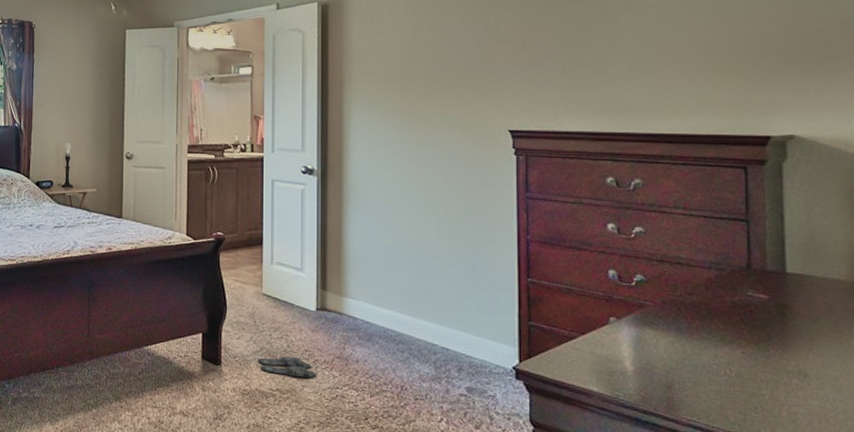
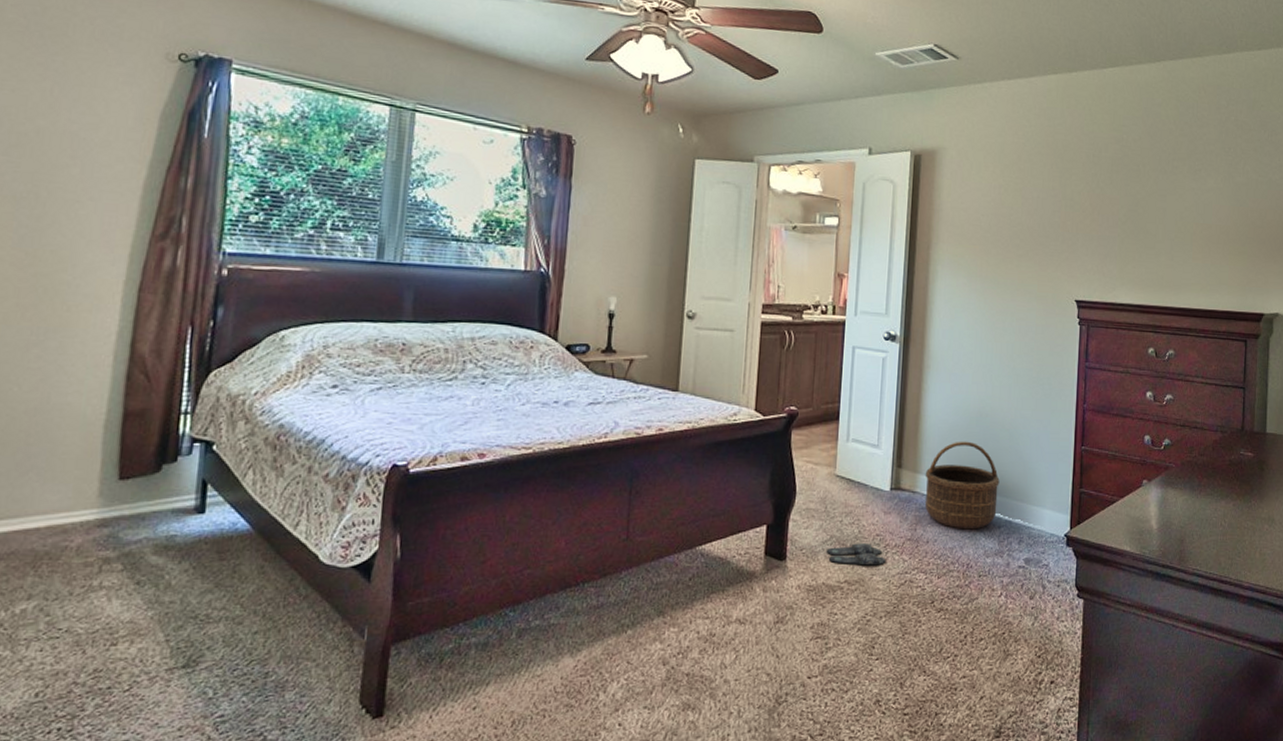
basket: none [350,268,432,353] -> present [925,441,1000,530]

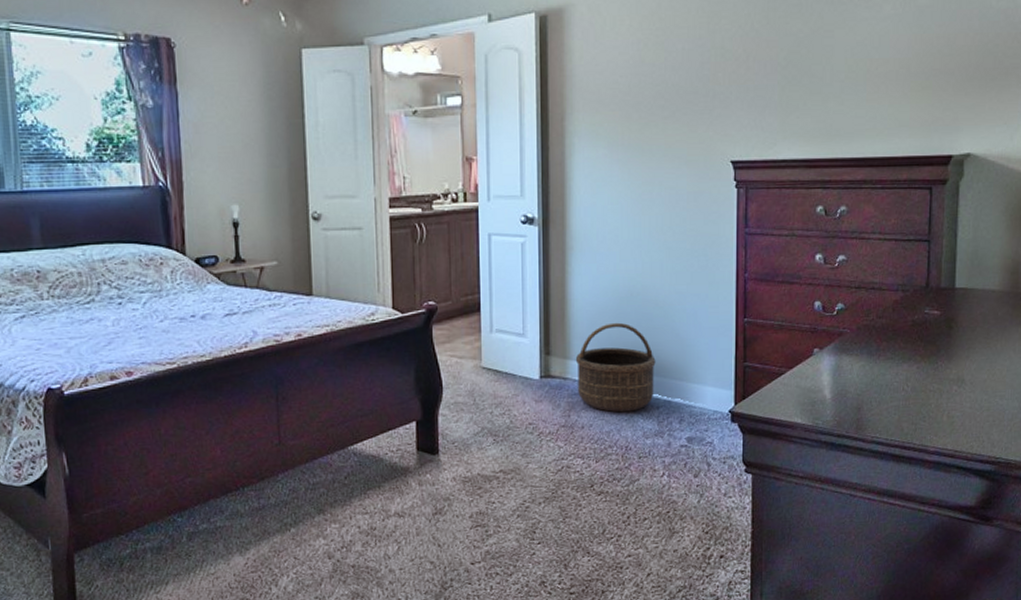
slippers: present [827,543,887,566] -> none [479,432,541,455]

